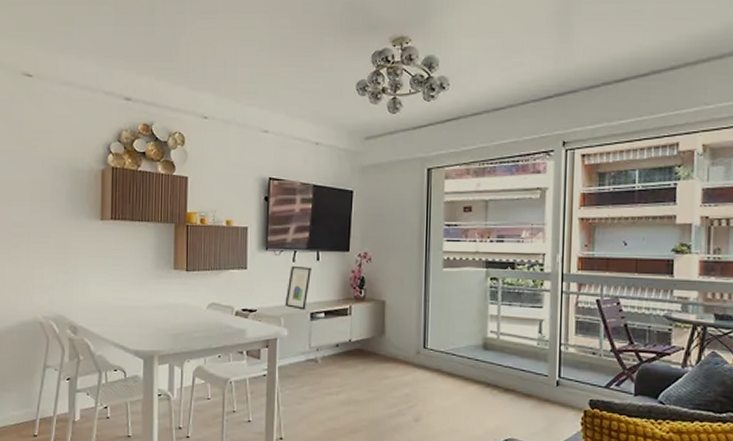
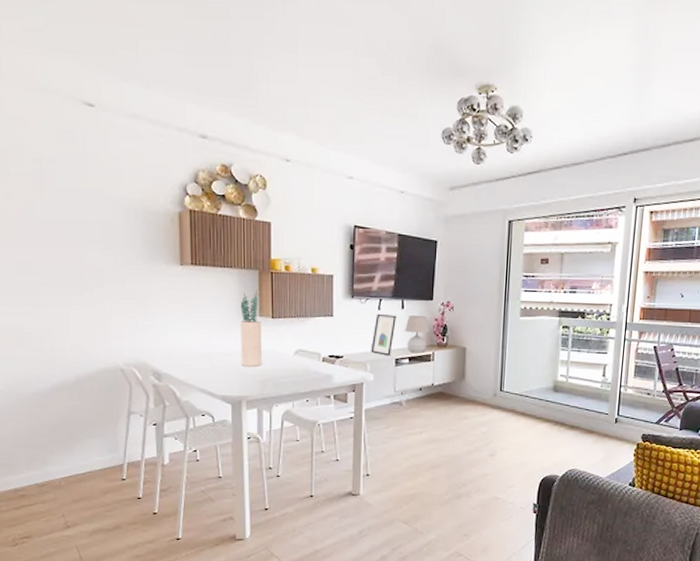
vase: none [154,243,176,321] -> present [240,290,262,368]
table lamp: none [320,268,346,307] -> present [405,316,429,353]

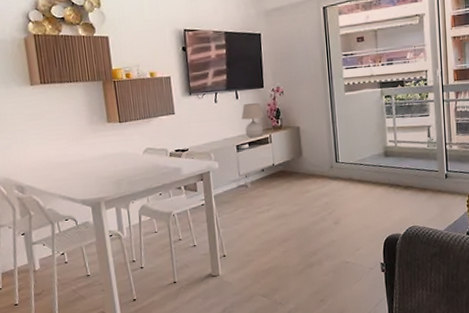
vase: present [240,290,262,368] -> none [89,99,115,171]
picture frame: present [371,313,397,356] -> none [213,106,233,144]

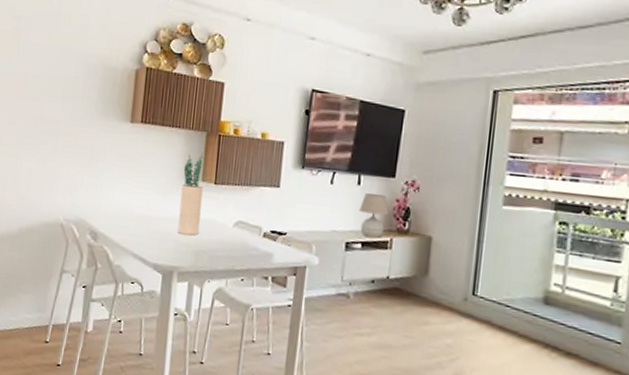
vase: none [89,99,115,171] -> present [177,153,204,236]

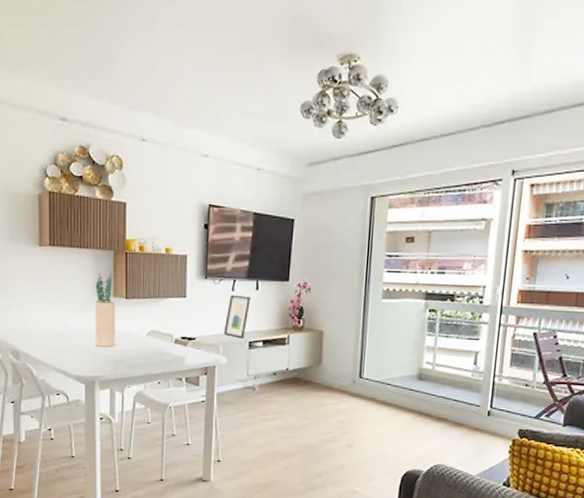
picture frame: none [318,188,352,238] -> present [224,294,252,339]
table lamp: present [359,193,389,239] -> none [259,297,285,336]

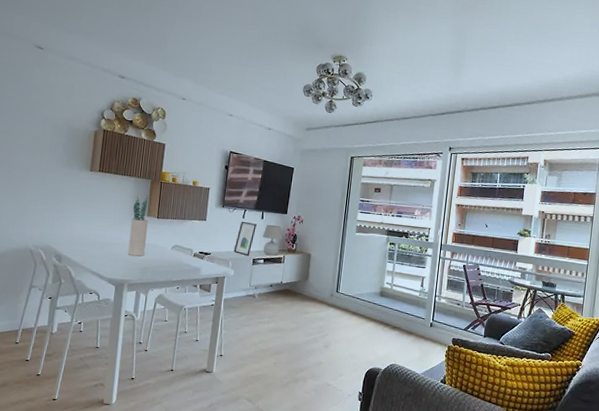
table lamp: none [259,297,285,336] -> present [262,225,283,256]

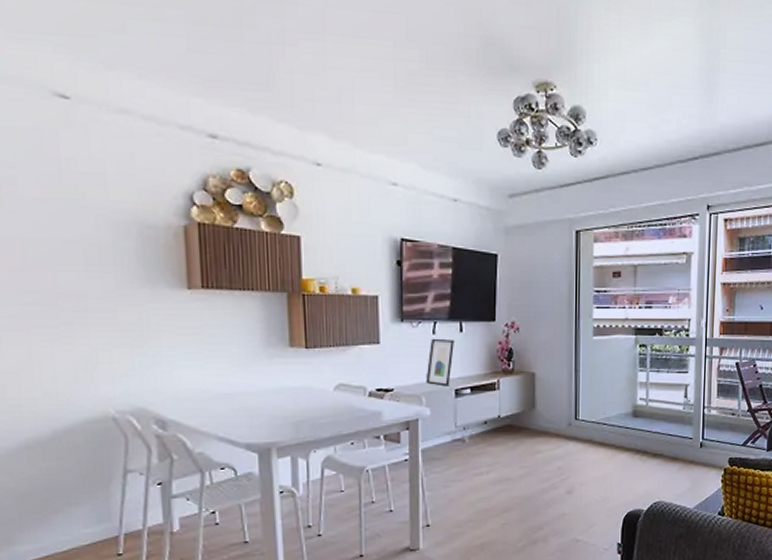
vase: present [127,195,149,257] -> none [265,316,295,408]
table lamp: present [262,225,283,256] -> none [465,340,493,382]

